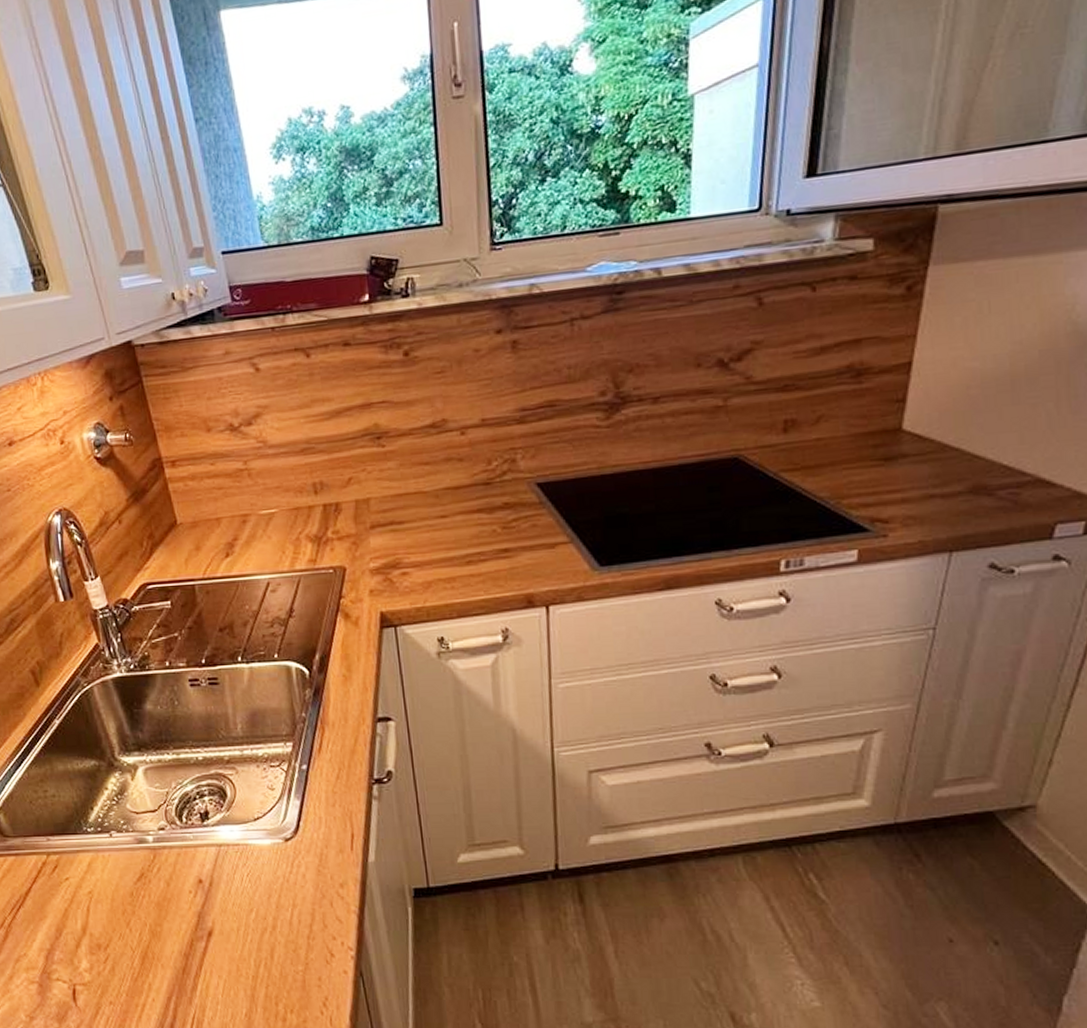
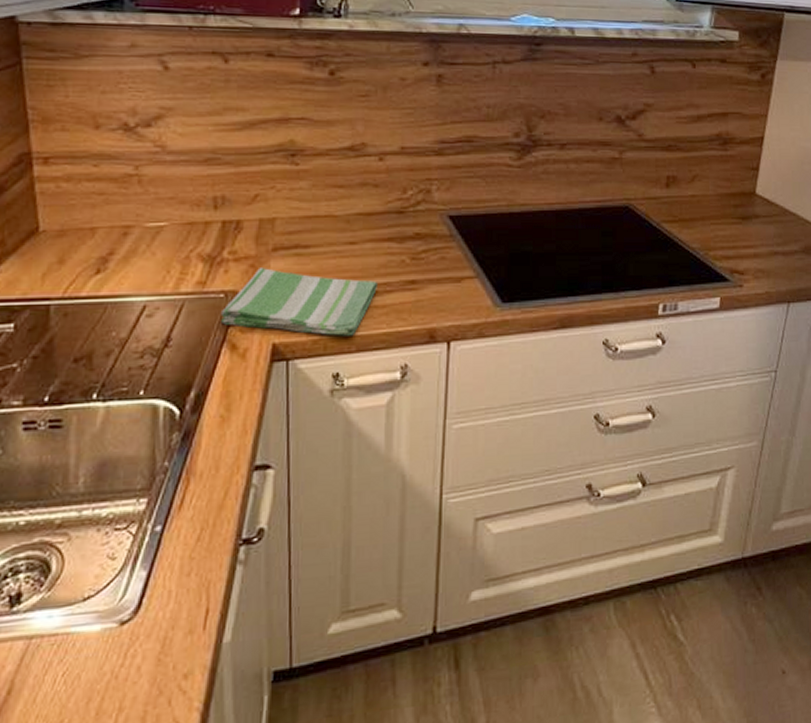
dish towel: none [332,544,472,604] -> present [220,268,377,336]

